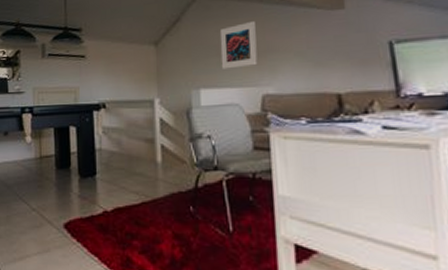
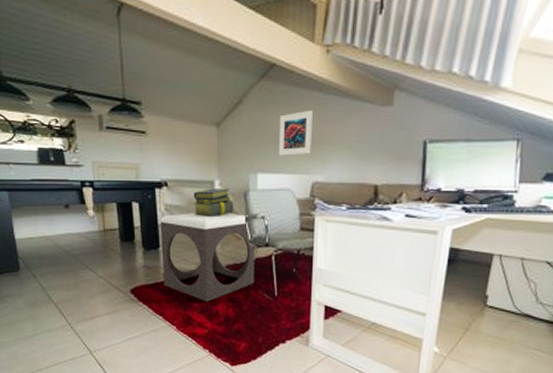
footstool: none [98,134,203,239] -> present [160,213,254,302]
stack of books: none [132,107,177,139] -> present [193,188,234,218]

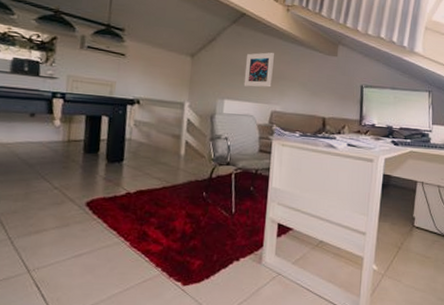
footstool: present [160,213,254,302] -> none [122,129,216,217]
stack of books: present [193,188,234,218] -> none [161,109,201,135]

